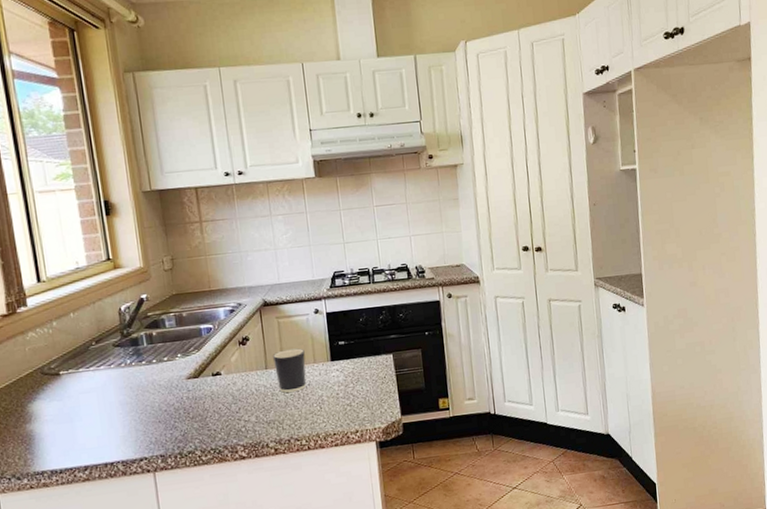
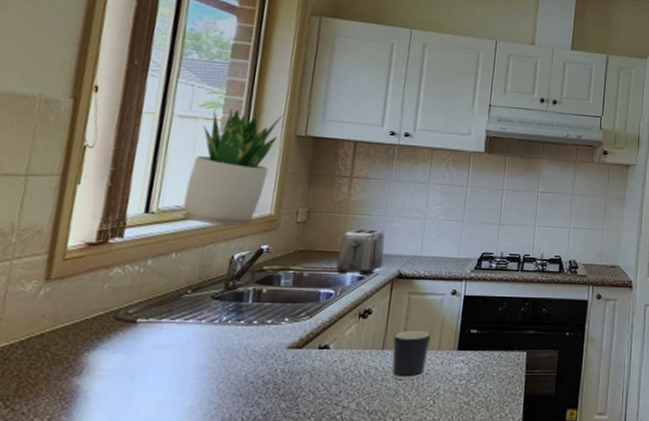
planter: none [61,171,129,284] -> present [181,108,284,226]
toaster: none [207,265,248,310] -> present [336,228,385,275]

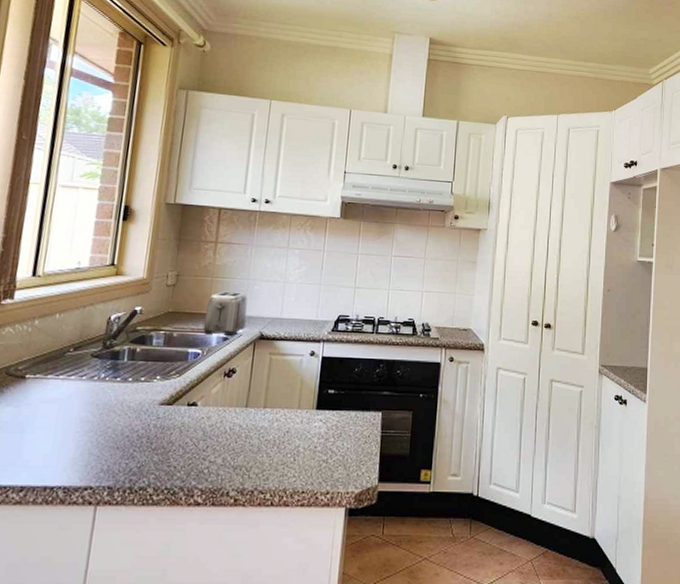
planter: present [181,108,284,226] -> none [64,177,155,289]
mug: present [391,330,431,381] -> none [254,389,291,438]

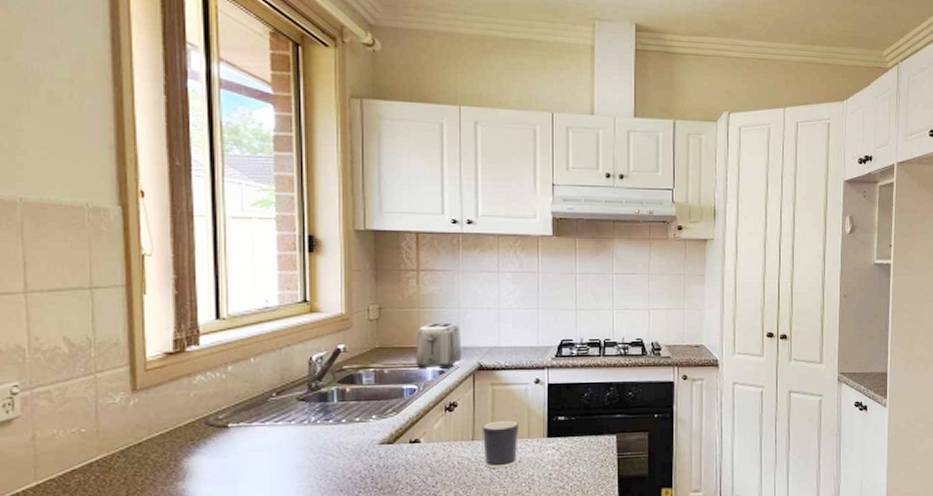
mug: none [254,389,291,438] -> present [481,420,519,470]

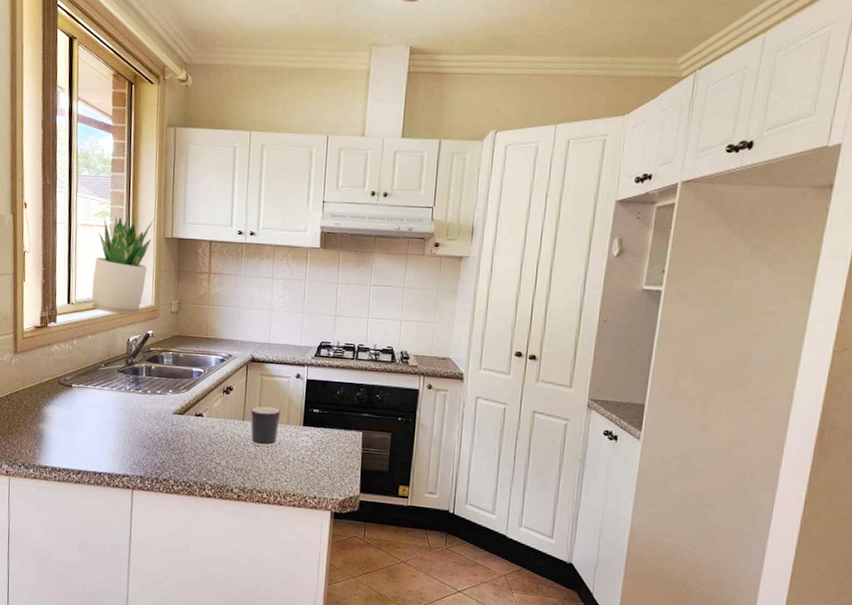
planter: none [253,203,339,327] -> present [91,215,154,315]
toaster: present [415,322,462,369] -> none [203,318,240,358]

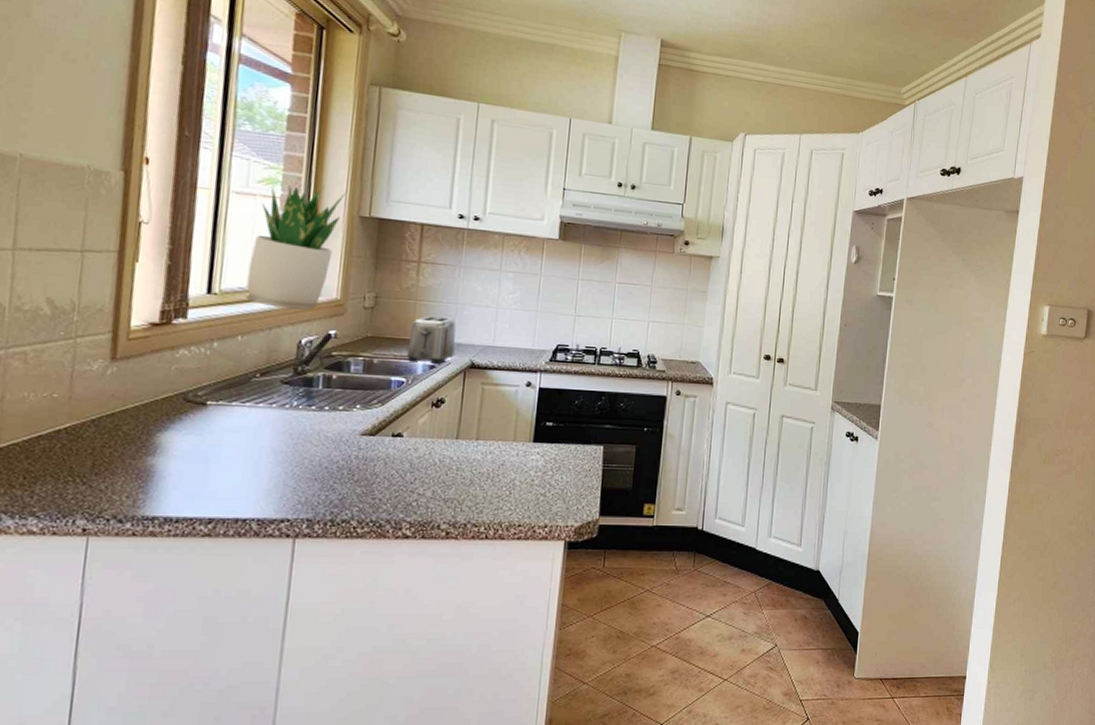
toaster: none [203,318,240,358] -> present [407,316,457,364]
mug: present [250,406,280,448] -> none [466,421,506,471]

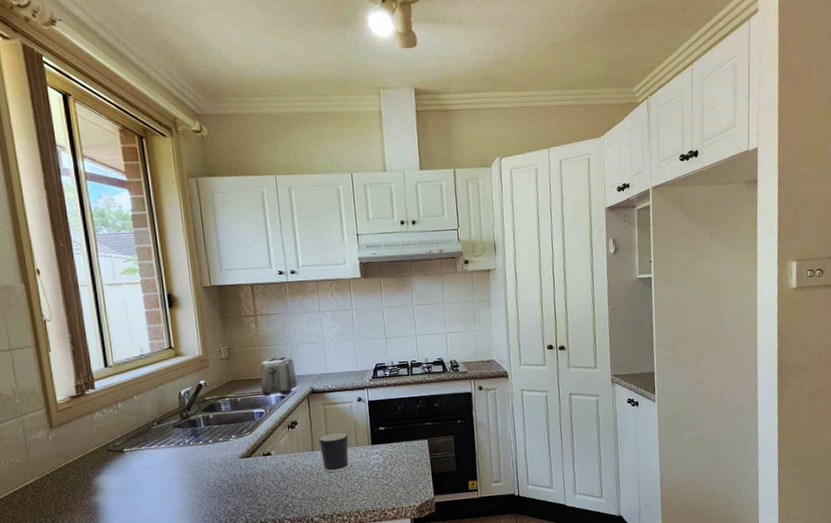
planter: present [245,185,346,310] -> none [128,267,189,370]
mug: none [466,421,506,471] -> present [318,432,349,473]

